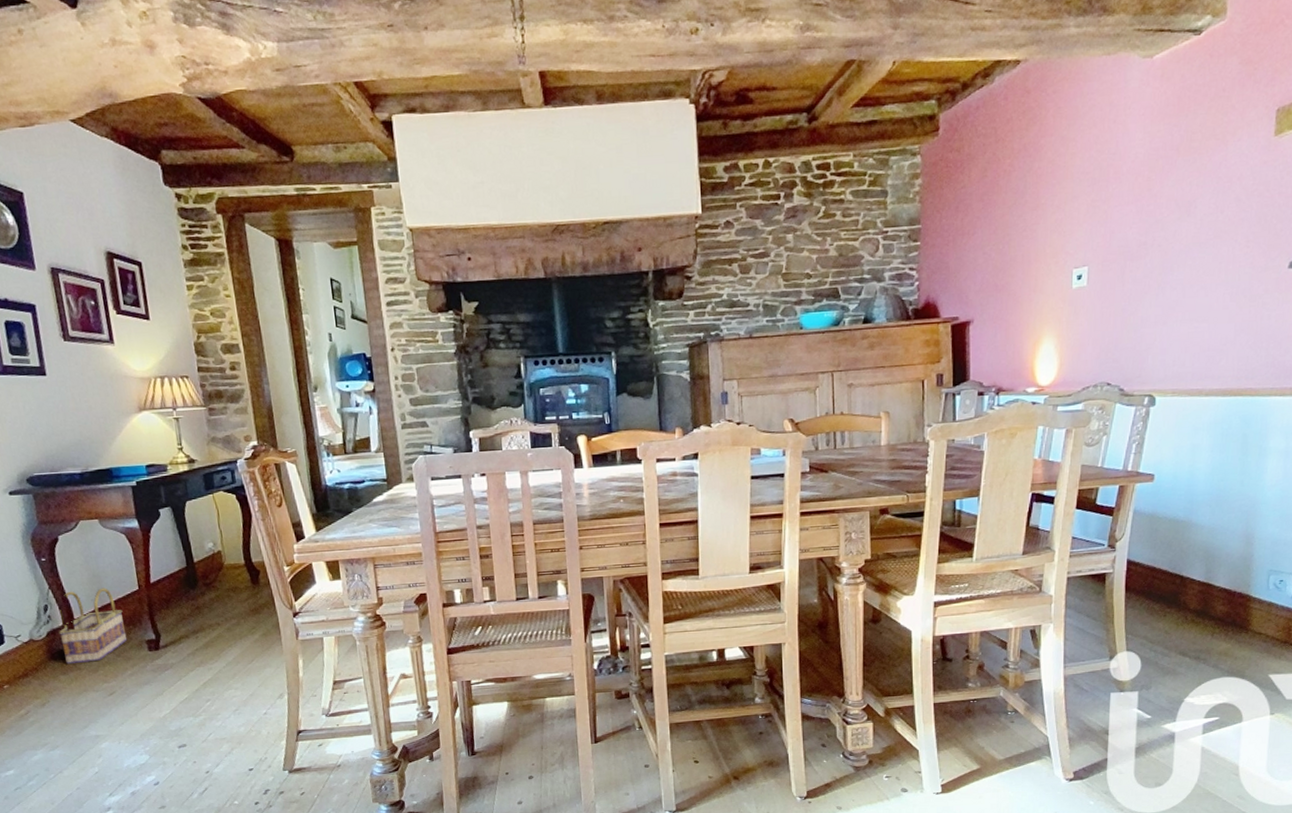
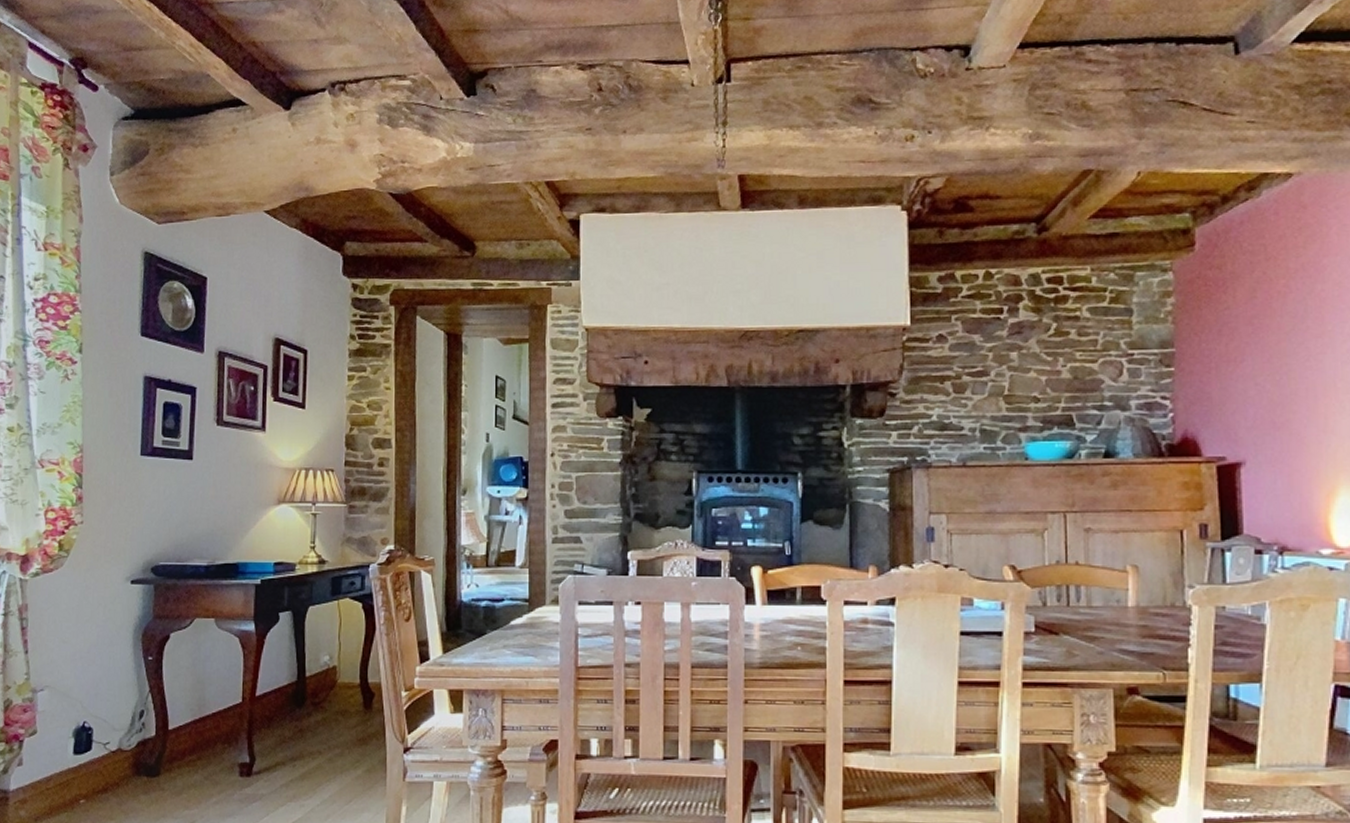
basket: present [58,587,128,665] -> none [149,696,221,783]

